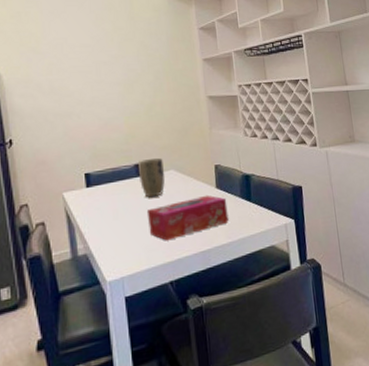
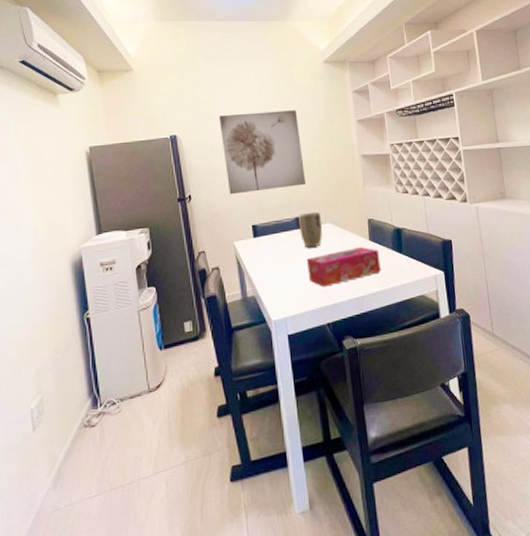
wall art: none [47,46,148,139] -> present [219,110,307,195]

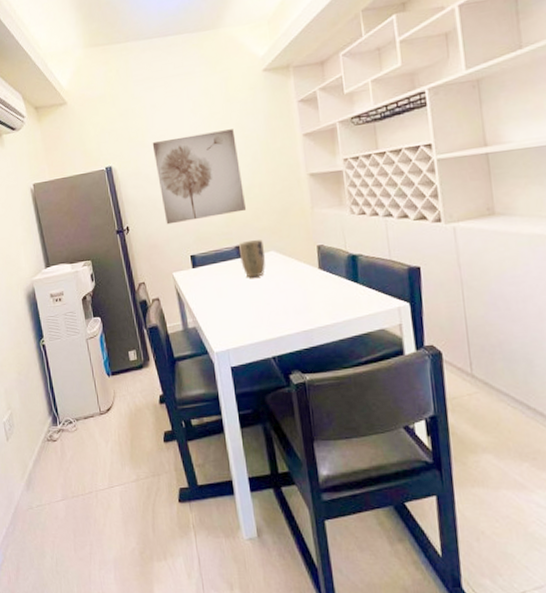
tissue box: present [306,246,381,287] -> none [248,275,333,319]

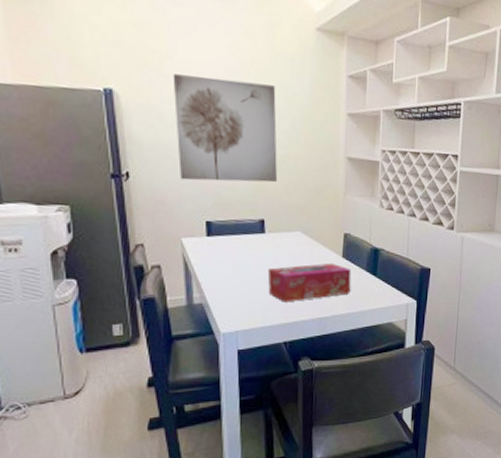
plant pot: present [238,239,266,278] -> none [263,215,291,257]
tissue box: none [248,275,333,319] -> present [267,262,352,303]

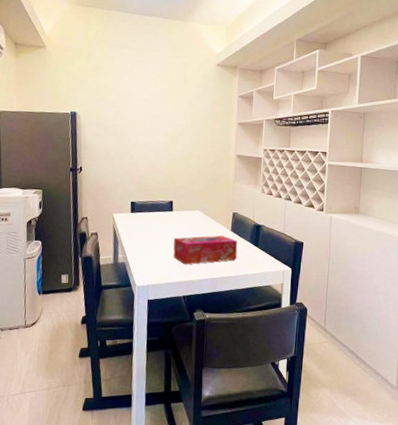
wall art: present [173,74,278,183] -> none [115,100,186,174]

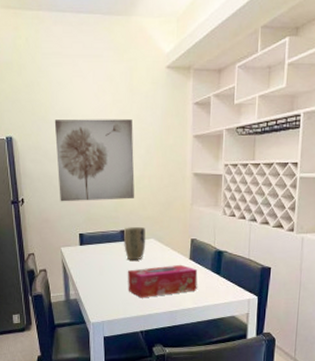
wall art: none [115,100,186,174] -> present [54,119,135,202]
plant pot: none [171,198,192,229] -> present [123,226,146,261]

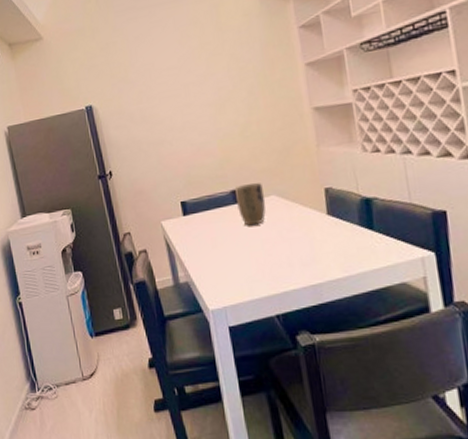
wall art: present [54,119,135,202] -> none [136,60,243,168]
tissue box: present [127,264,198,298] -> none [246,222,345,272]

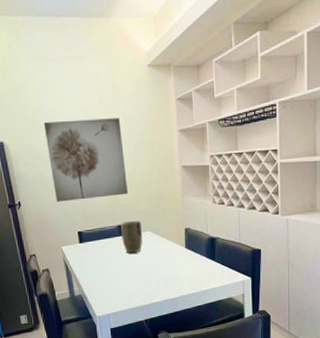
wall art: none [136,60,243,168] -> present [43,118,129,202]

